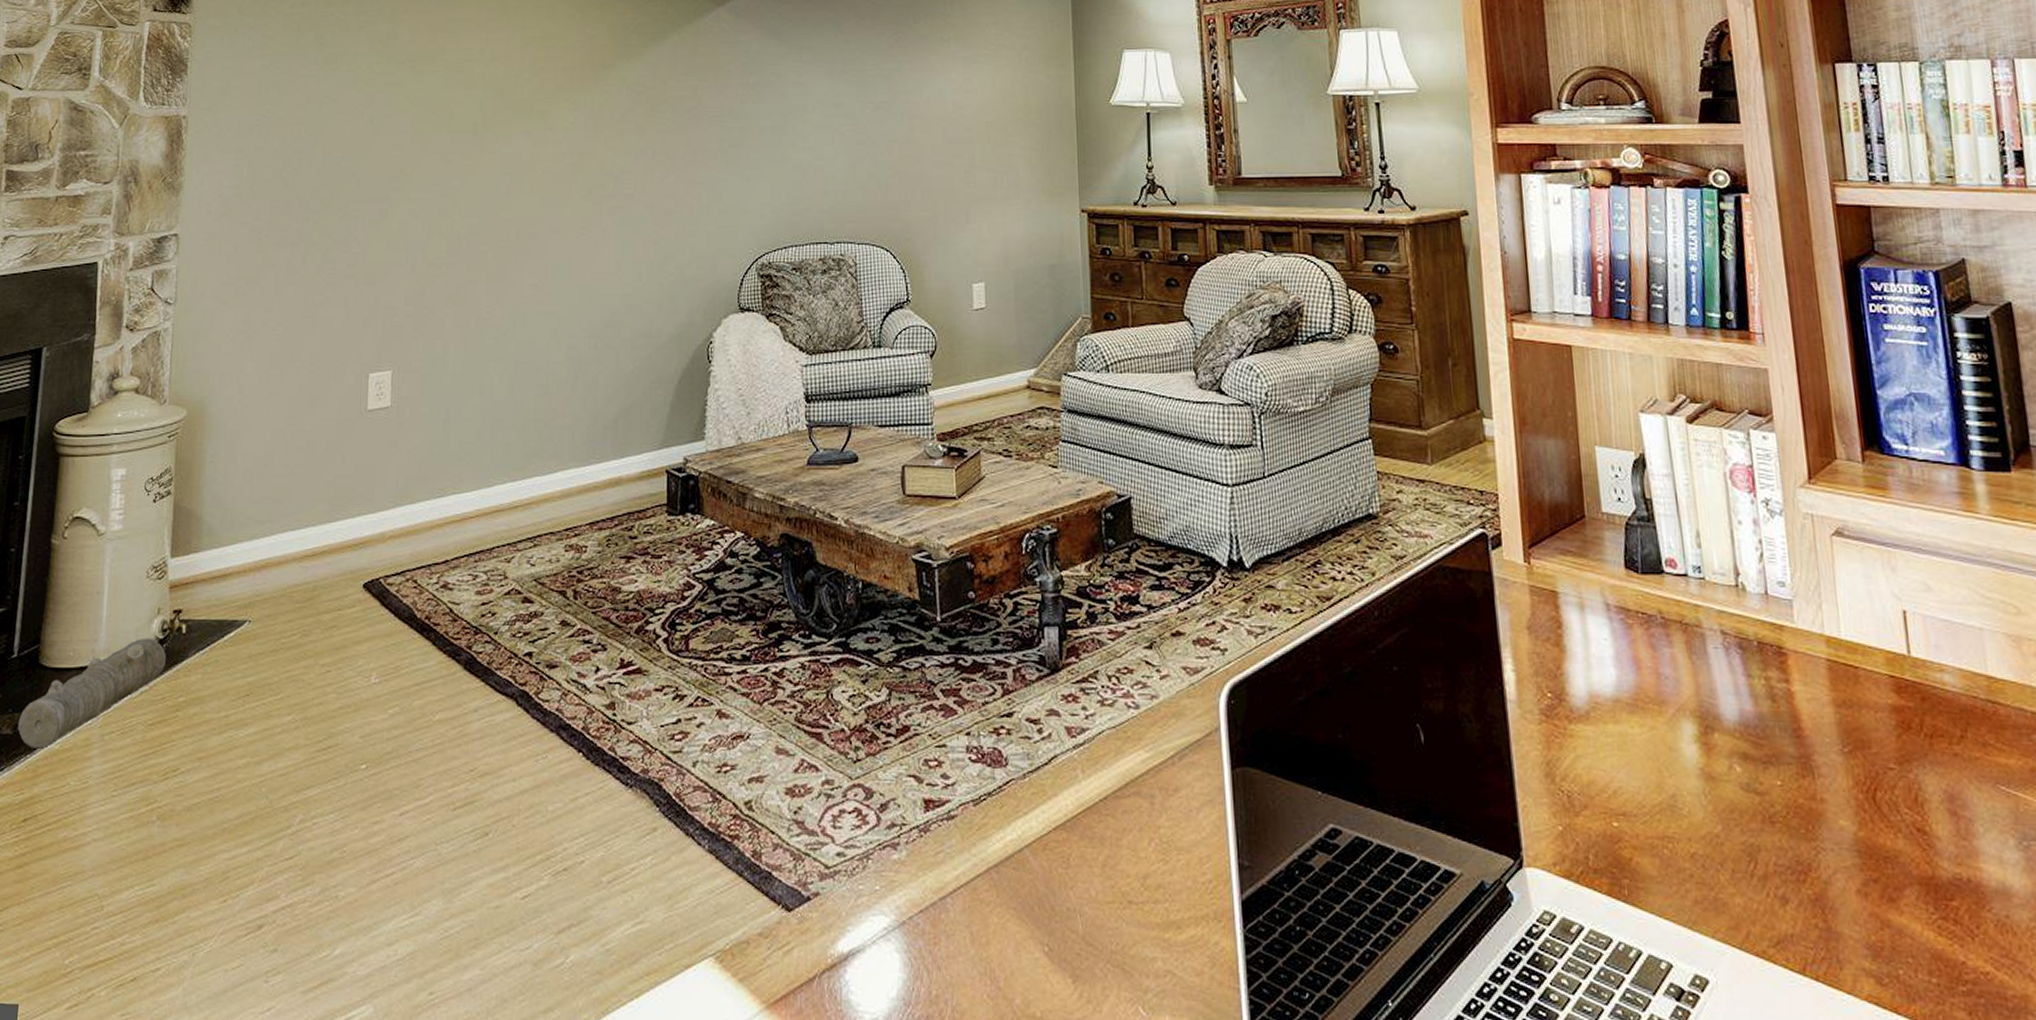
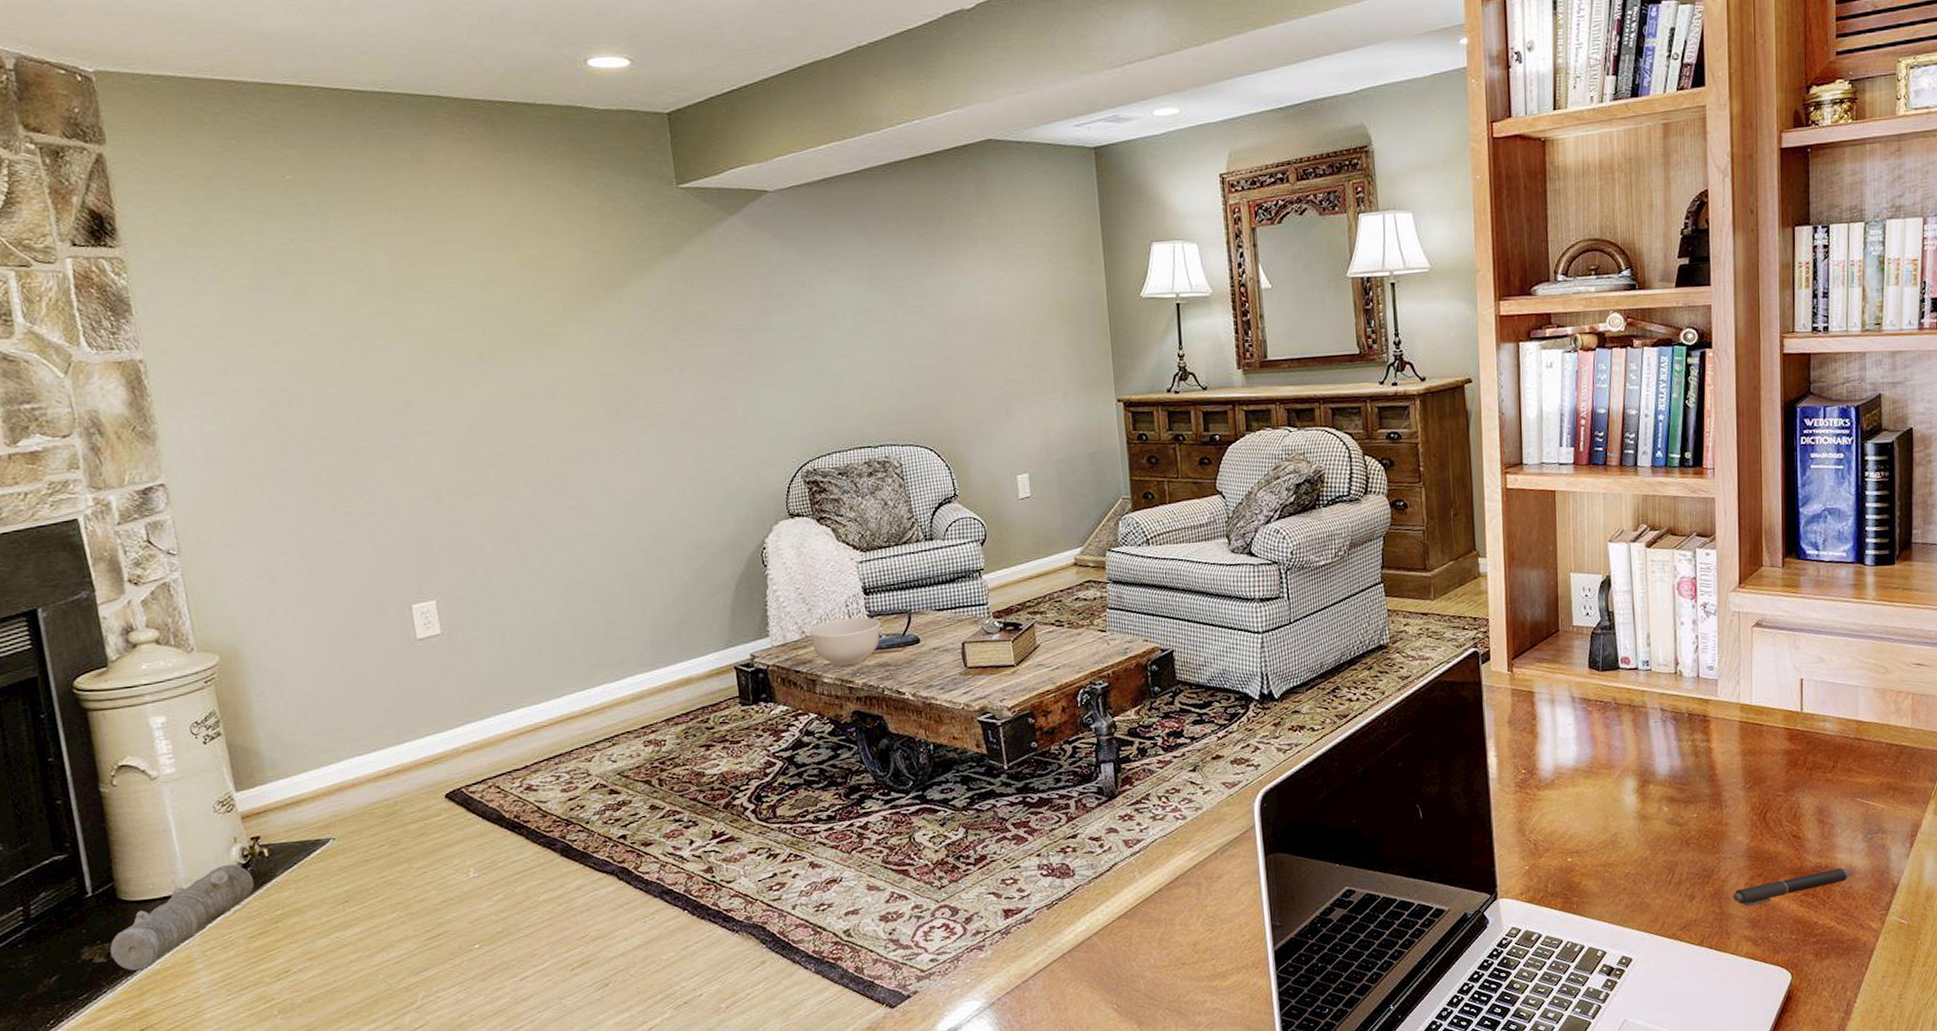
bowl: none [745,426,819,480] -> present [808,617,881,666]
pen: none [1841,886,2009,924] -> present [1733,868,1853,906]

